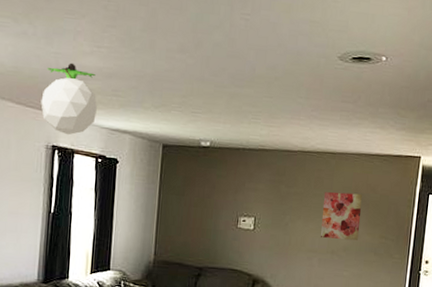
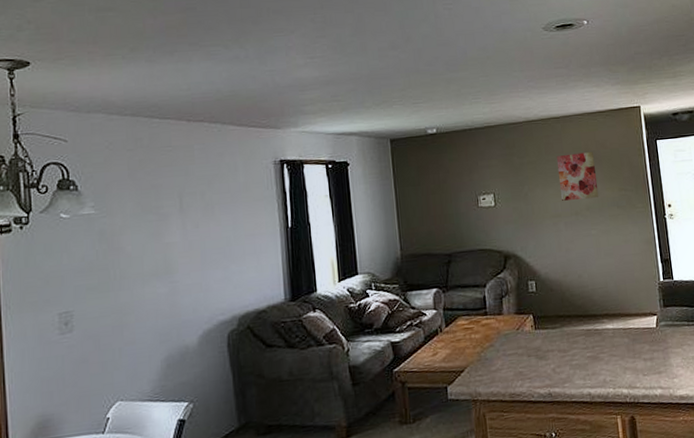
ceiling light: present [41,62,97,135] -> none [262,77,320,148]

